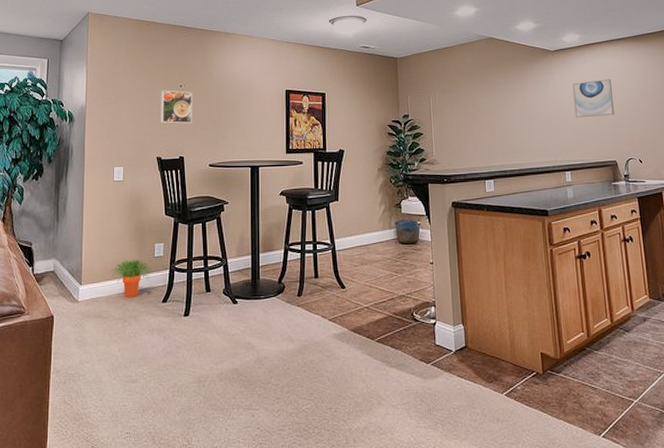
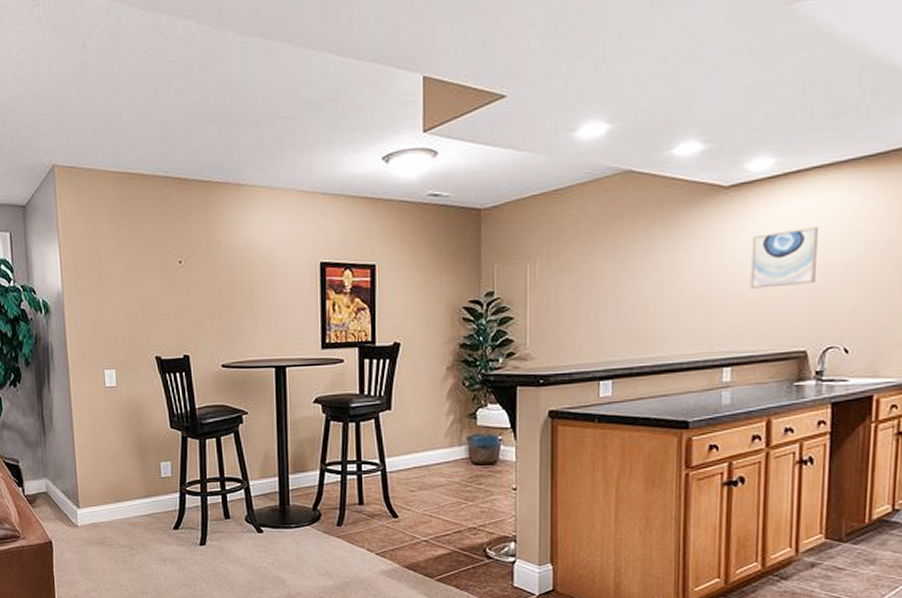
potted plant: present [111,258,152,297] -> none [111,479,160,523]
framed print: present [161,90,193,124] -> none [155,268,198,313]

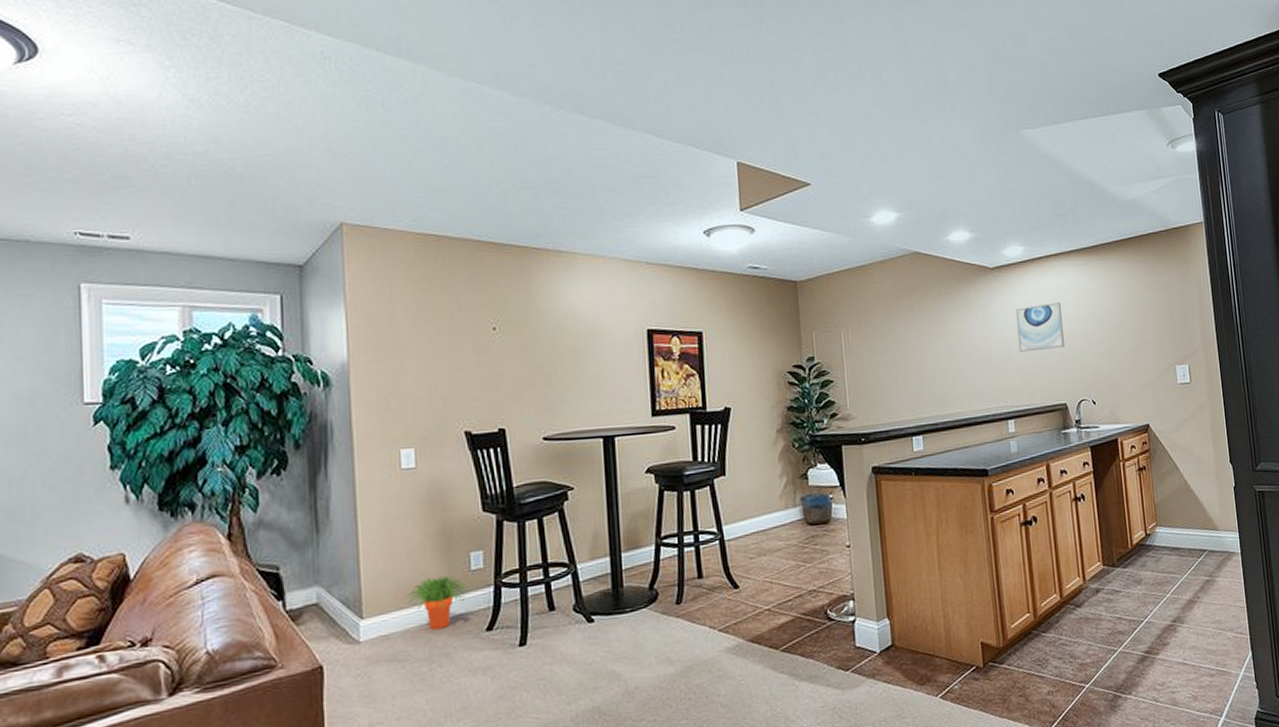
potted plant: none [111,479,160,523] -> present [406,575,469,629]

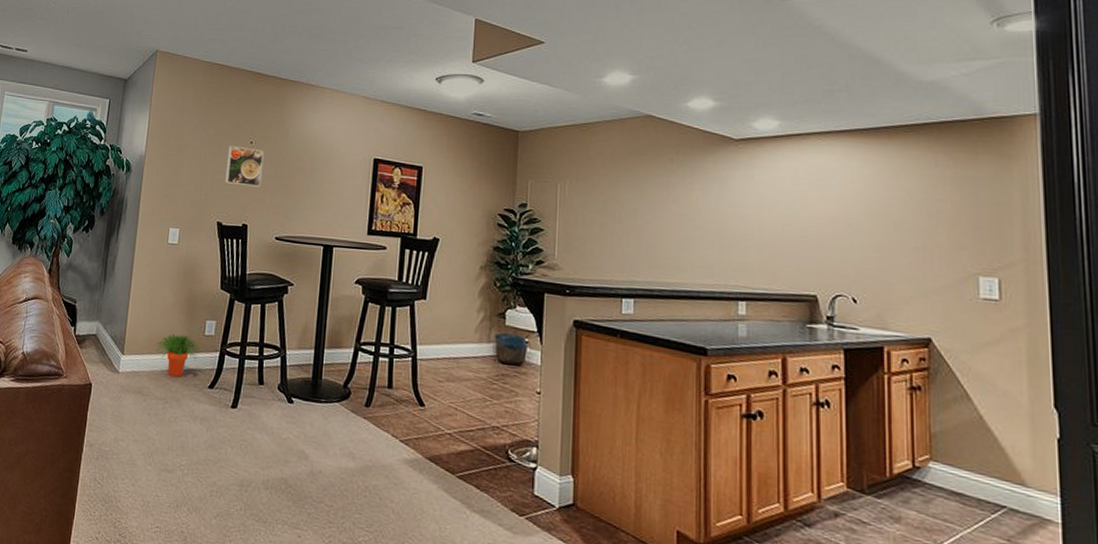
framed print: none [464,335,515,383] -> present [225,145,264,187]
wall art: present [1015,302,1065,352] -> none [761,183,821,235]

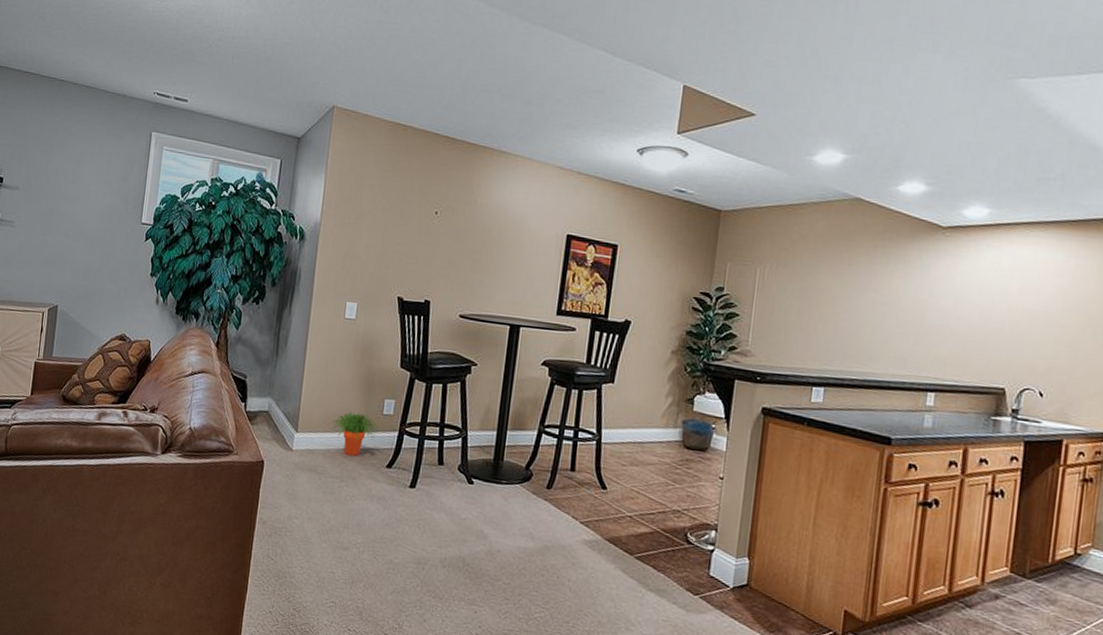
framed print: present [225,145,264,187] -> none [407,215,450,261]

